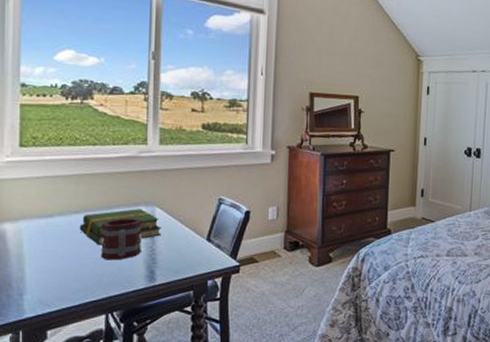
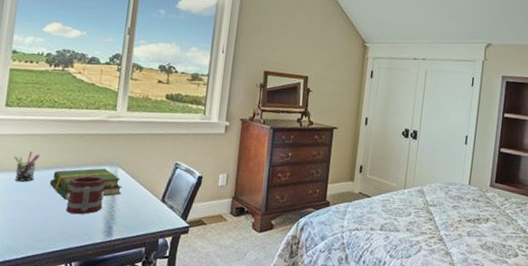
pen holder: none [35,195,65,228] -> present [13,151,40,182]

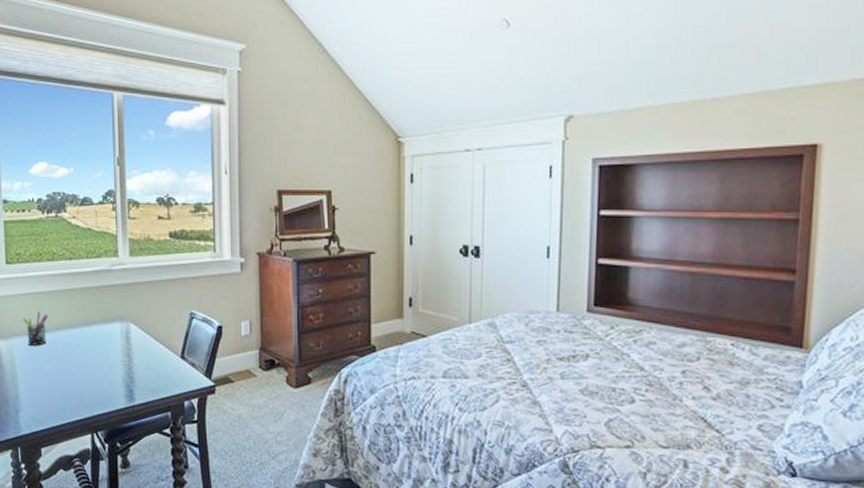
book: present [49,168,122,200] -> none [62,325,137,363]
mug: present [65,176,106,215] -> none [82,334,119,379]

